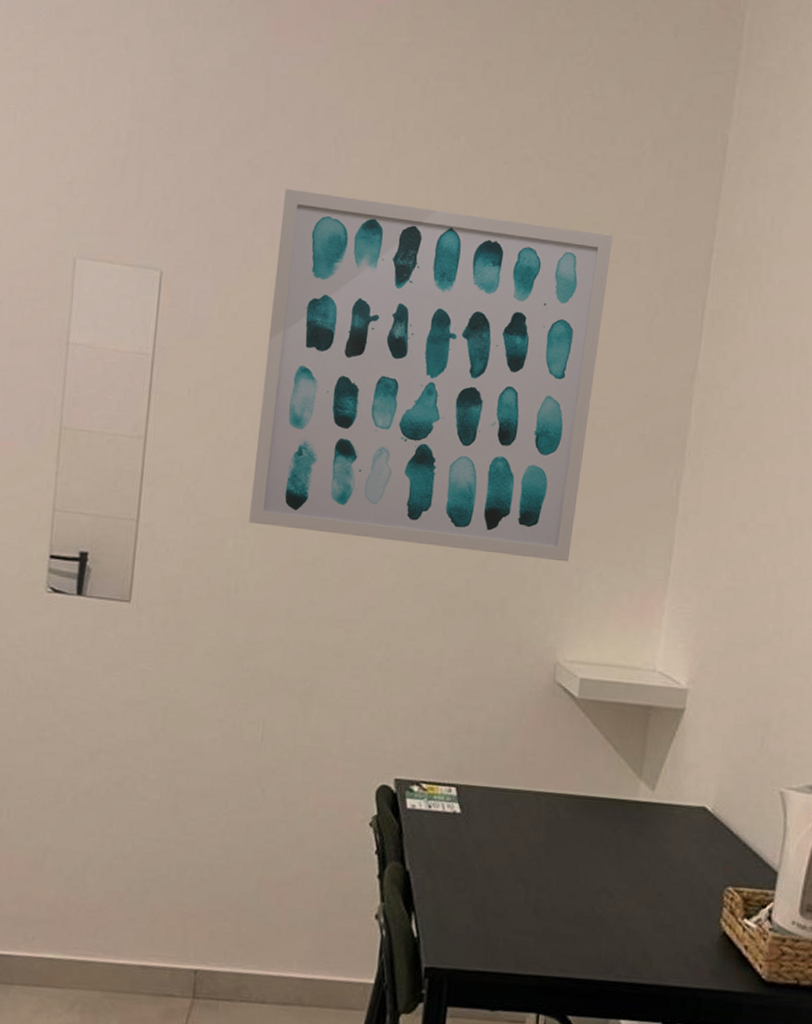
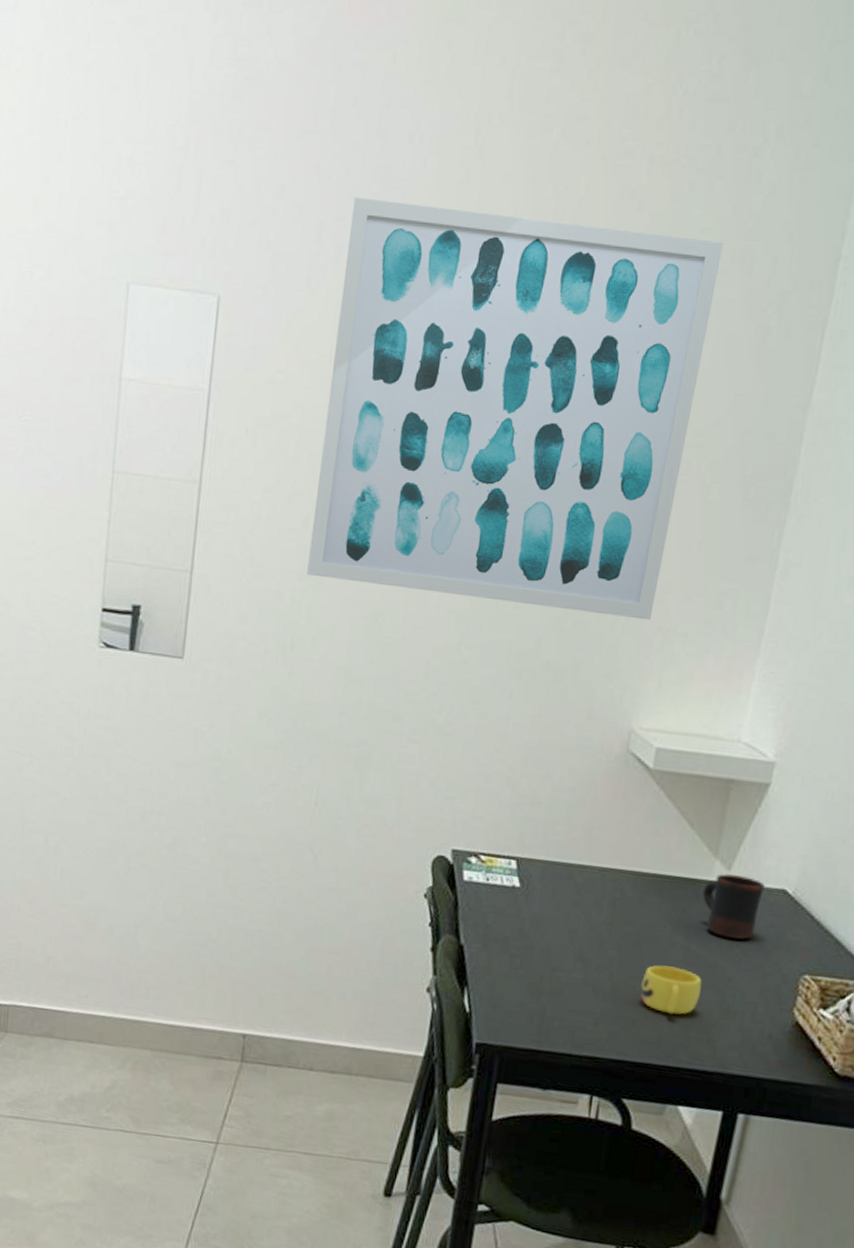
cup: none [578,883,635,931] -> present [640,965,702,1015]
mug: none [630,794,686,855] -> present [702,874,765,940]

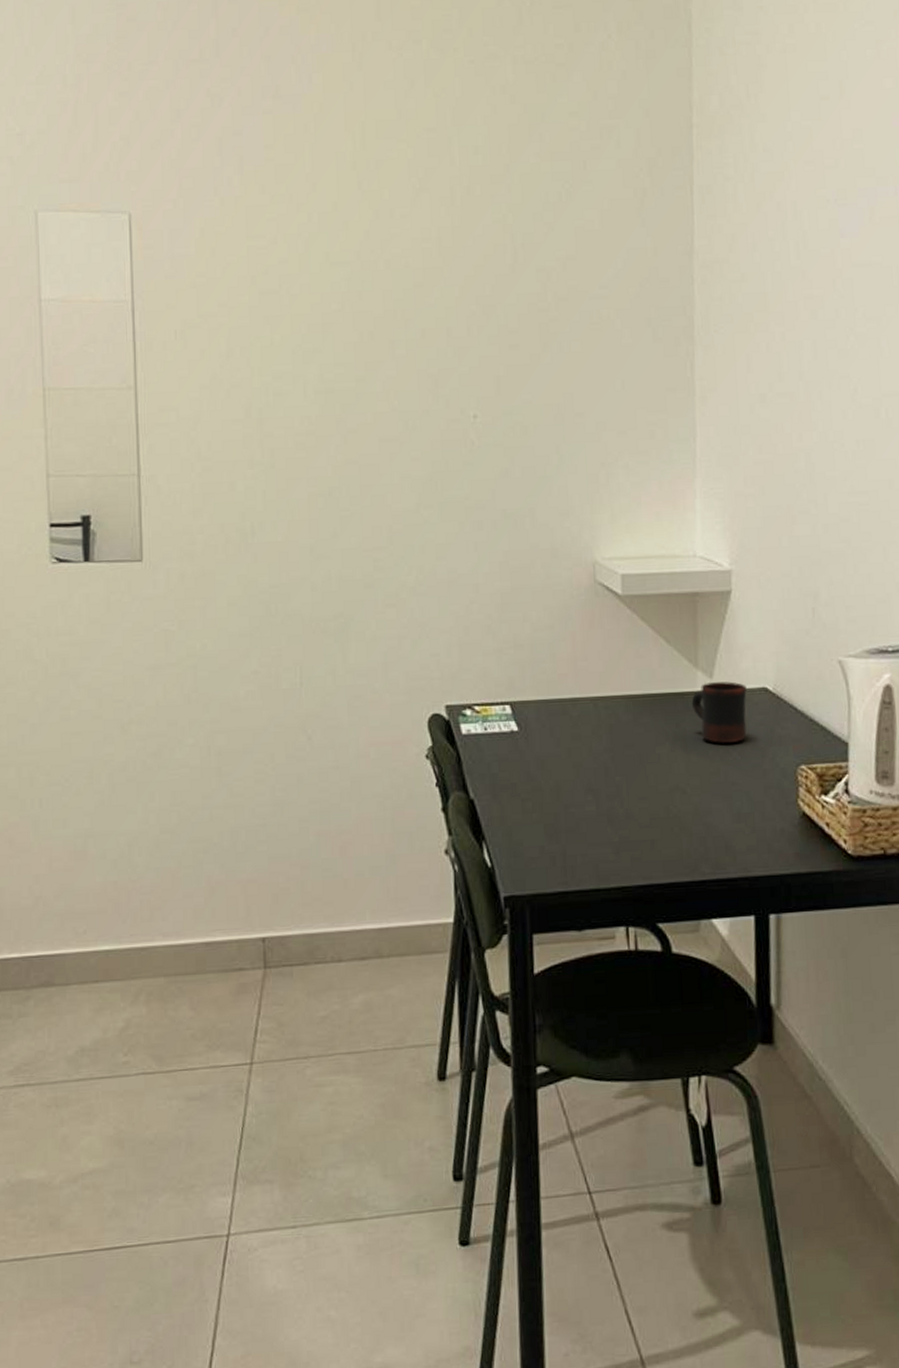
wall art: present [307,196,723,621] -> none [248,113,593,462]
cup: present [640,965,702,1015] -> none [652,781,710,829]

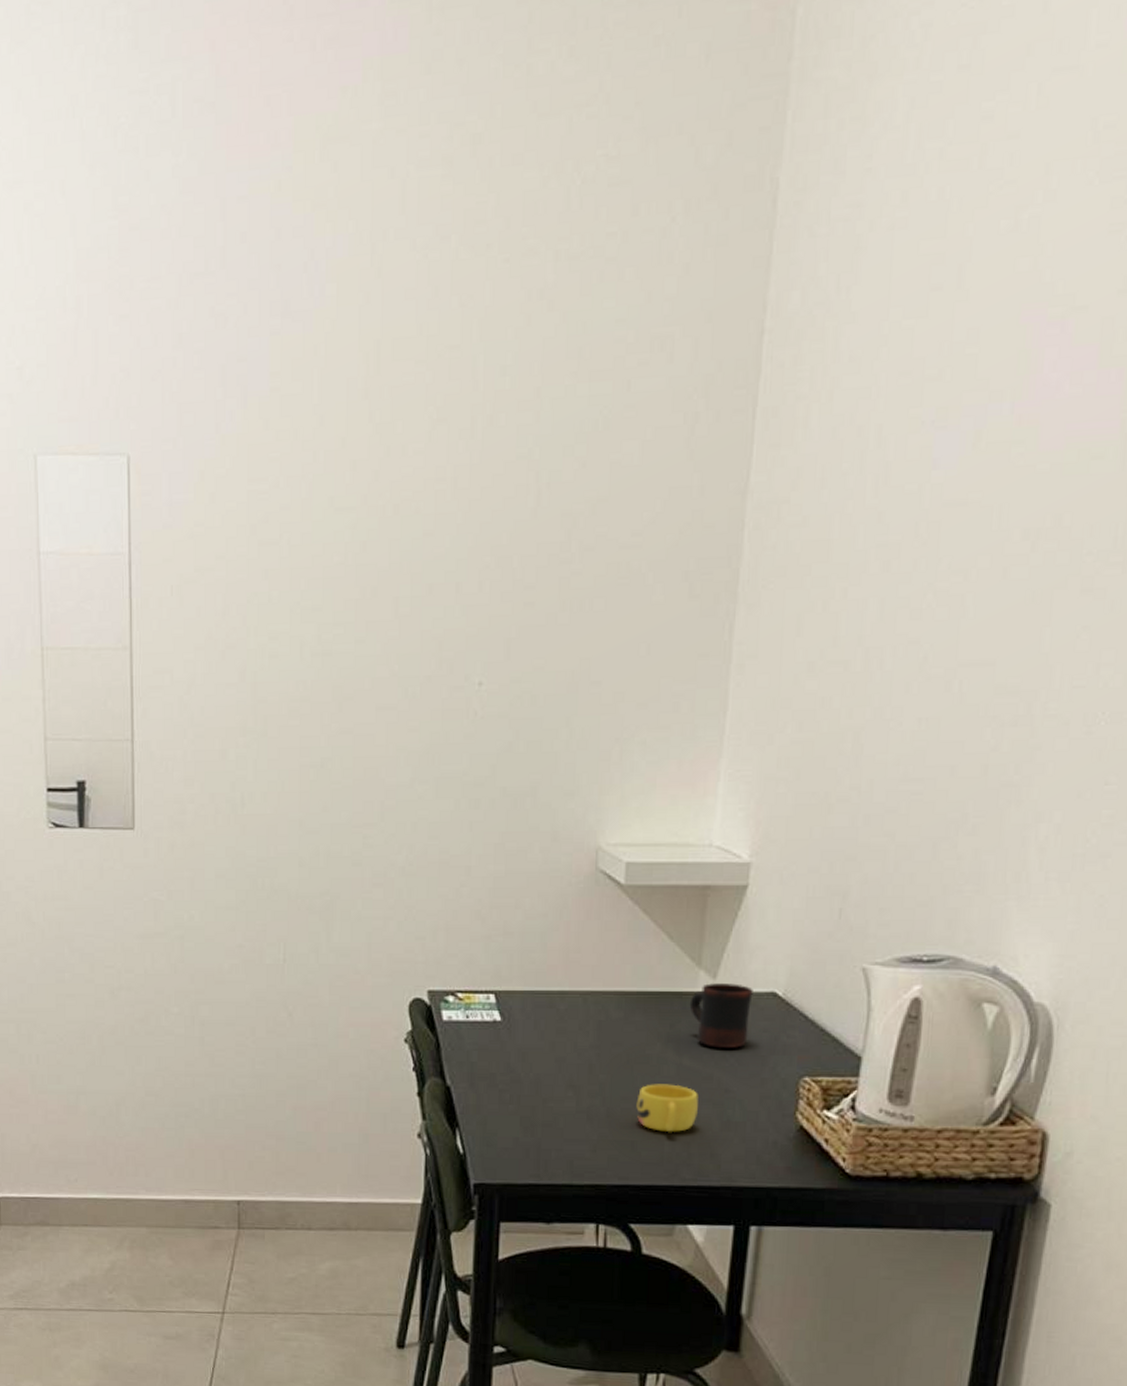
cup: none [652,781,710,829] -> present [636,1084,698,1133]

